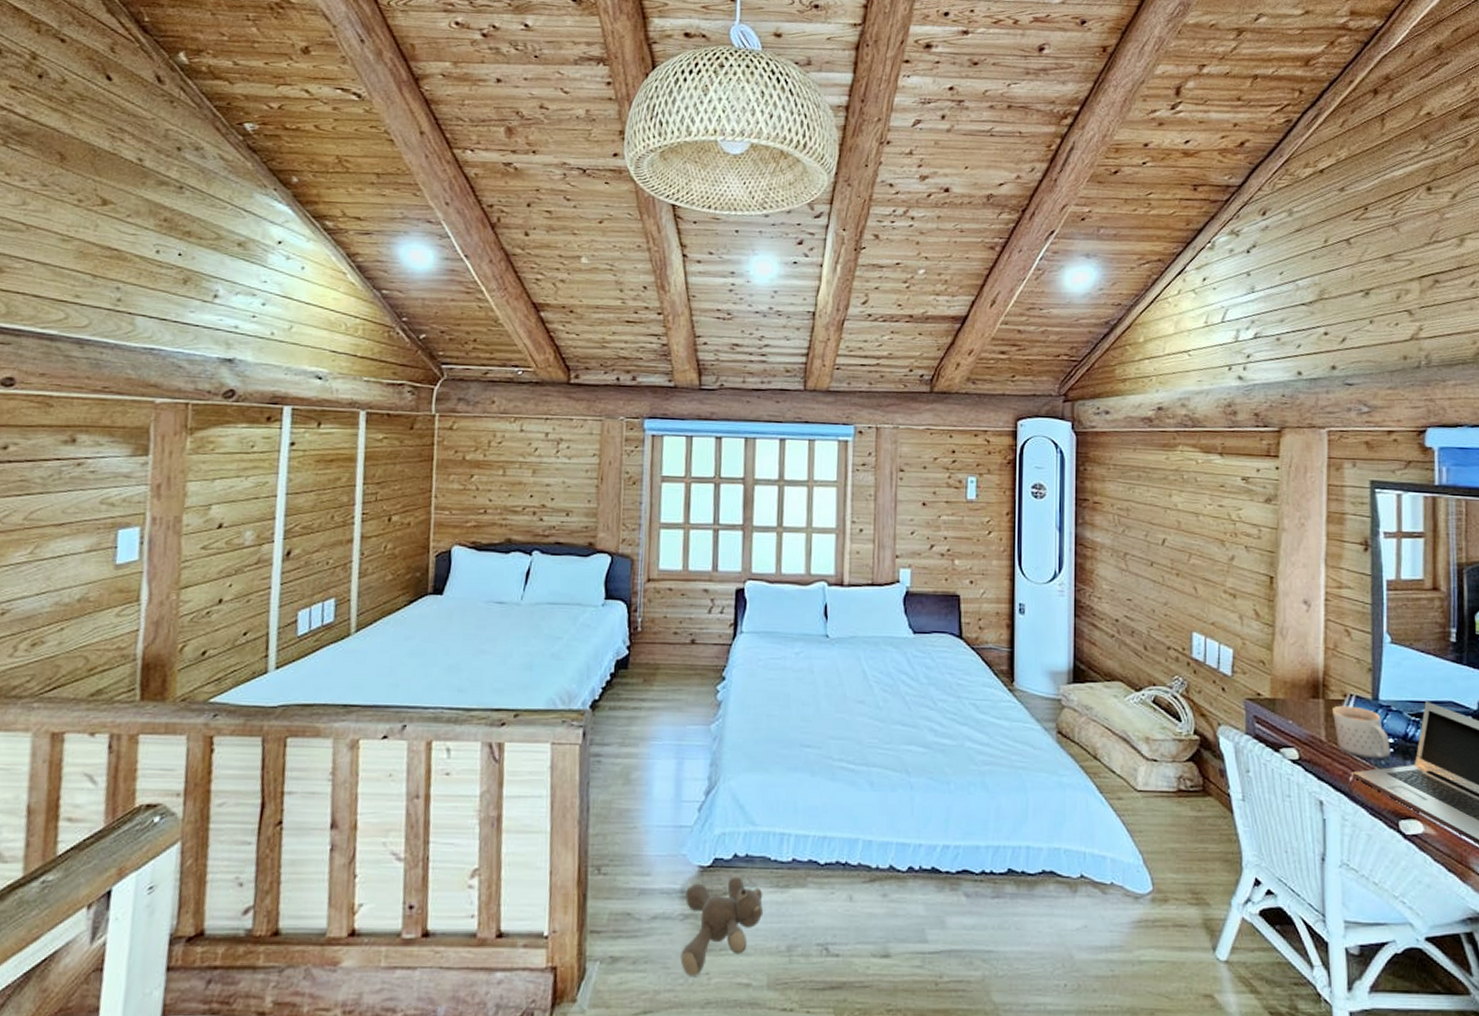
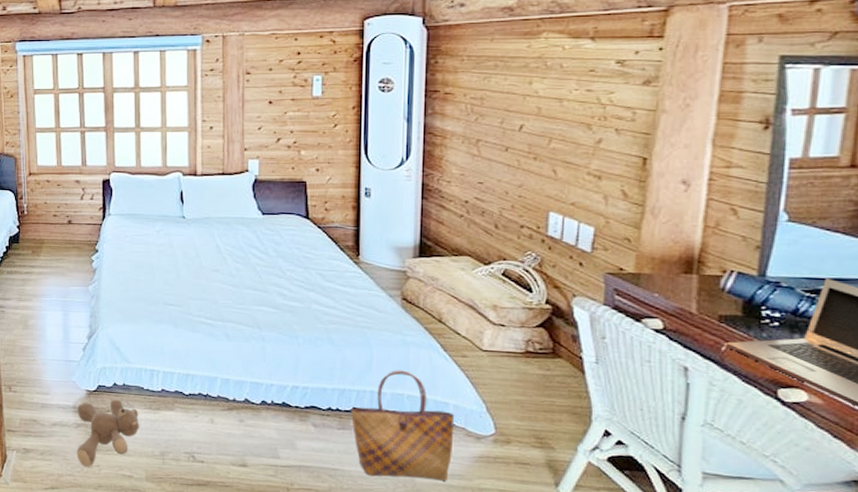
tote bag: none [1005,819,1113,957] -> present [350,370,455,481]
mug: present [1333,705,1391,760] -> none [707,281,776,332]

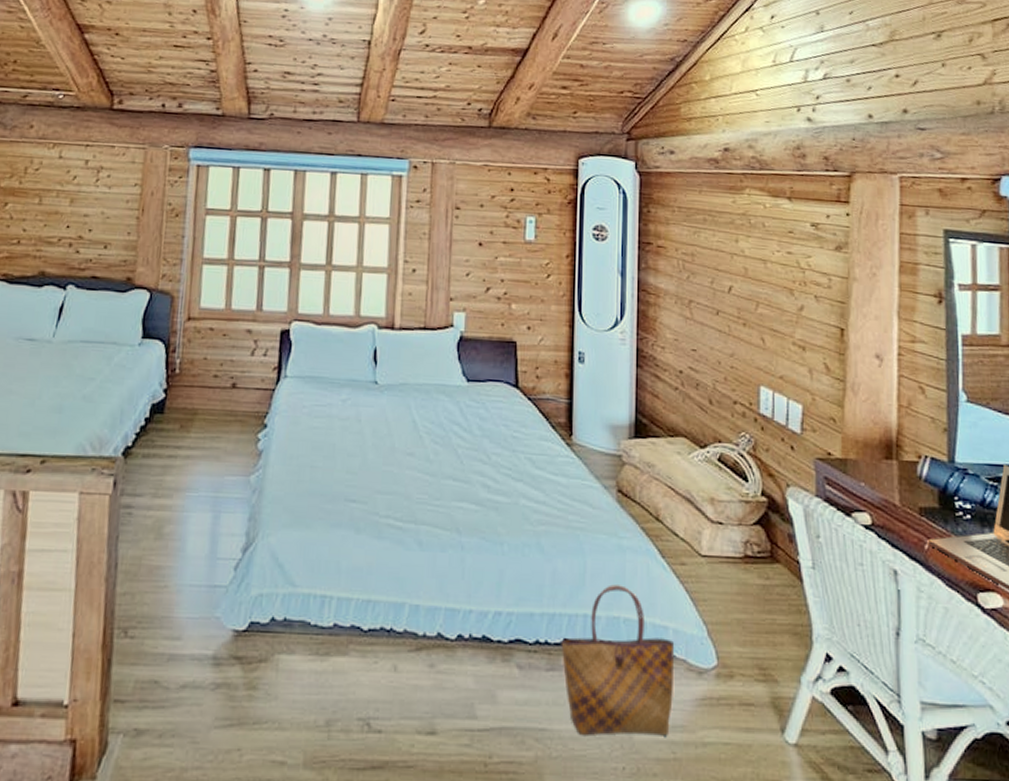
stuffed bear: present [76,398,140,467] -> none [210,640,302,752]

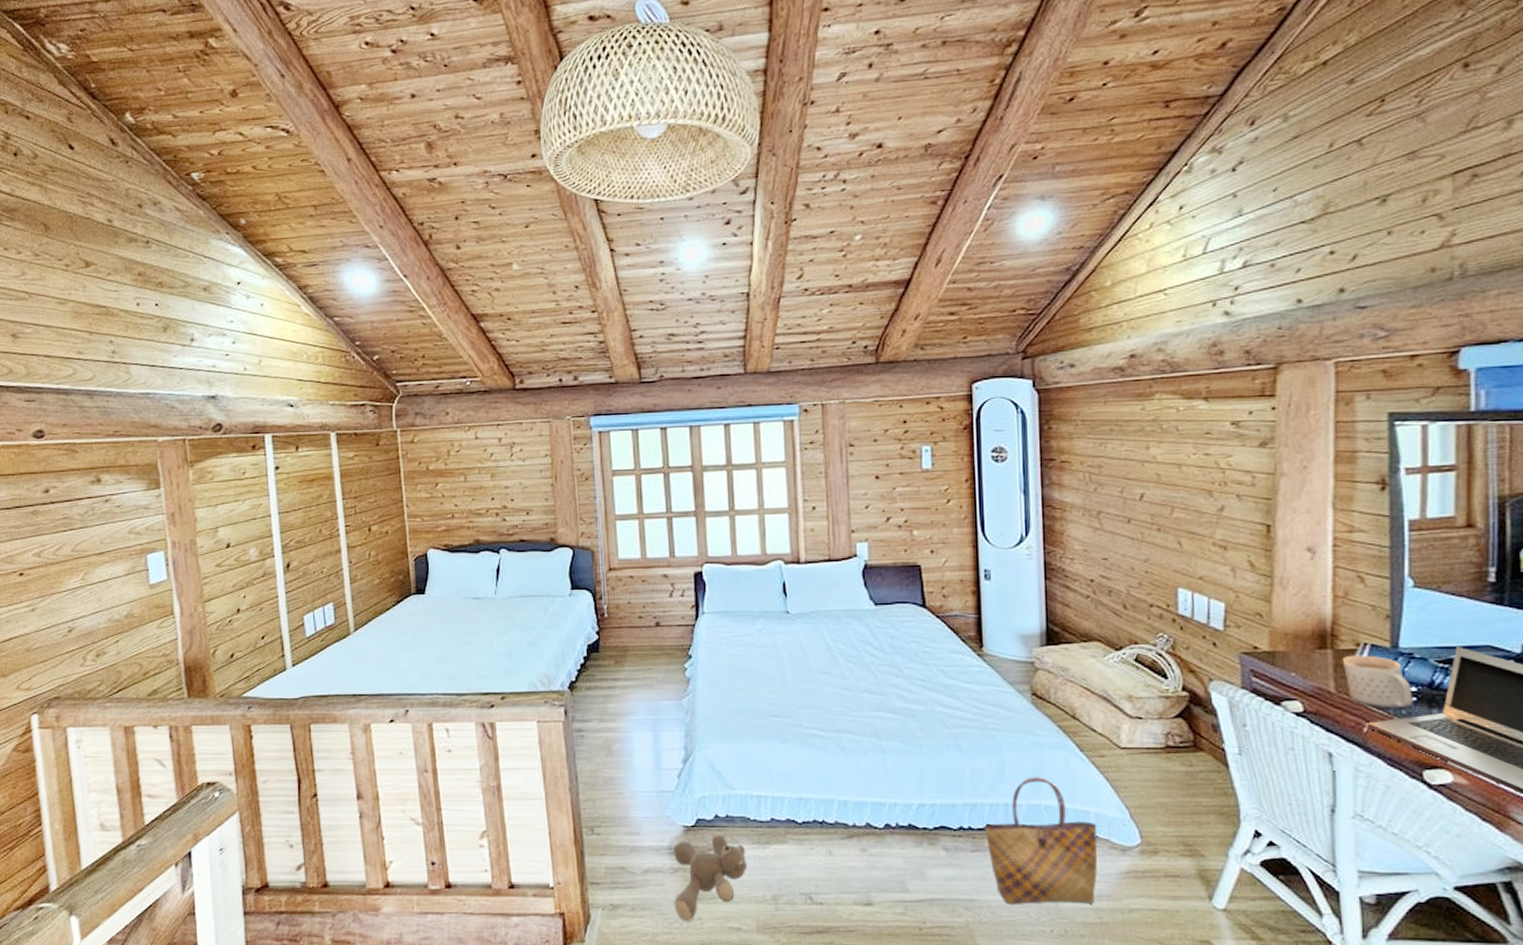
stuffed bear: none [210,640,302,752] -> present [673,833,748,921]
mug: none [907,467,968,527] -> present [1343,655,1413,709]

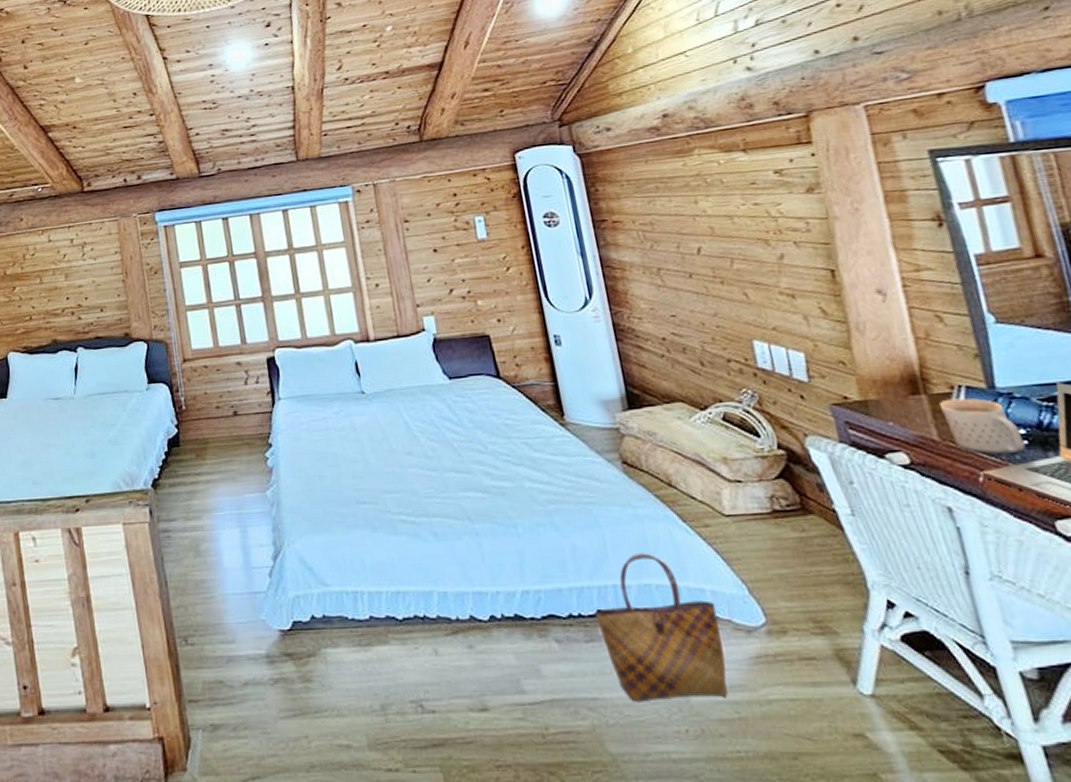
stuffed bear: present [673,833,748,921] -> none [271,636,351,740]

